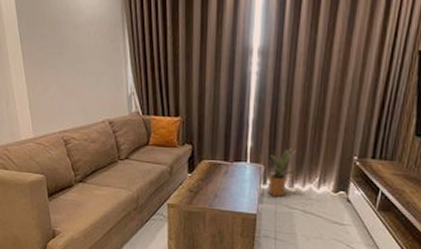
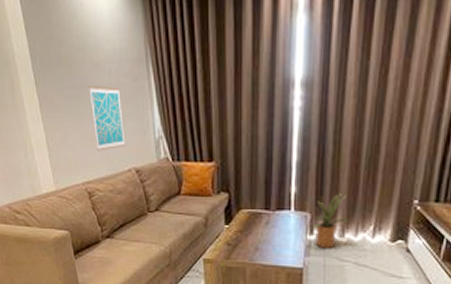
wall art: none [69,46,101,104] -> present [89,86,126,151]

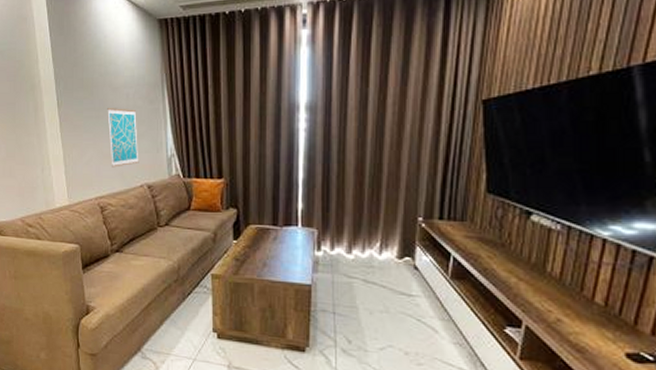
house plant: present [305,193,349,248] -> none [312,210,355,264]

